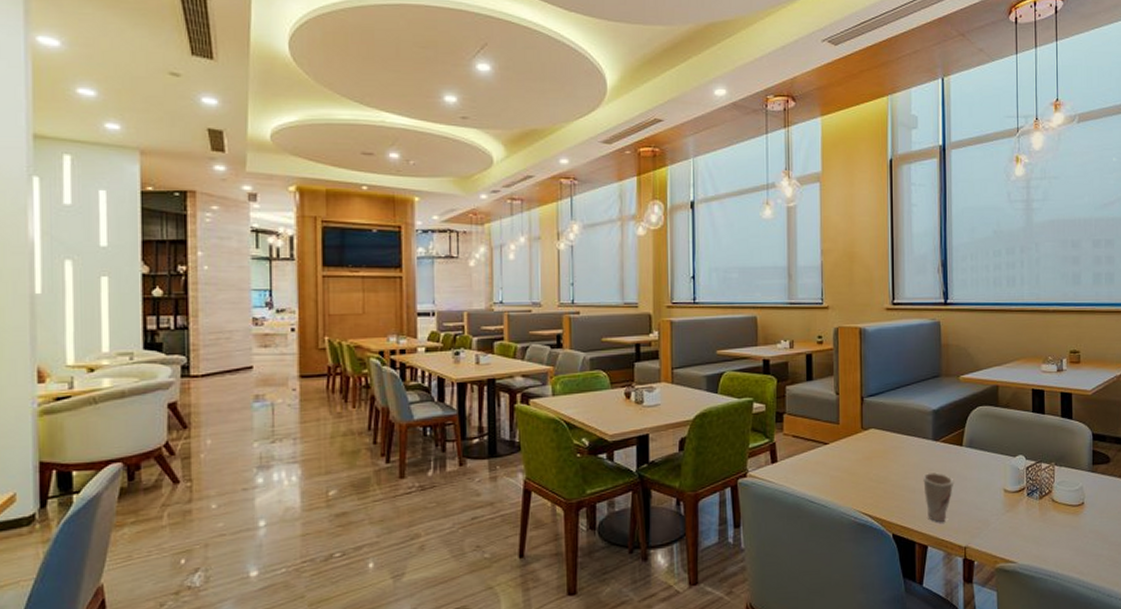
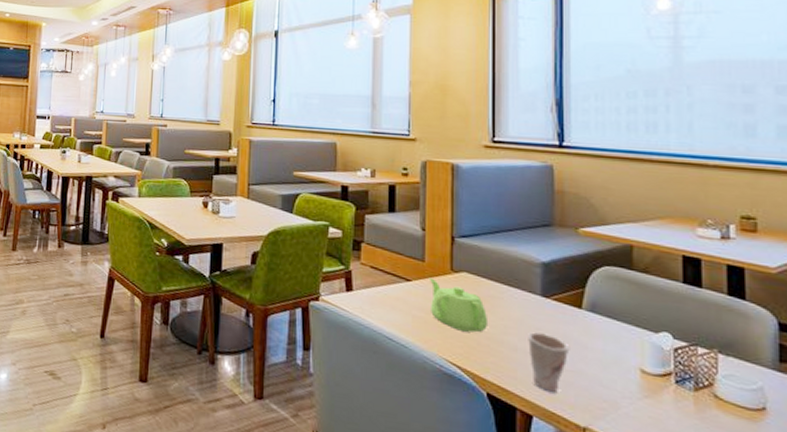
teapot: none [843,438,893,483] -> present [428,277,489,333]

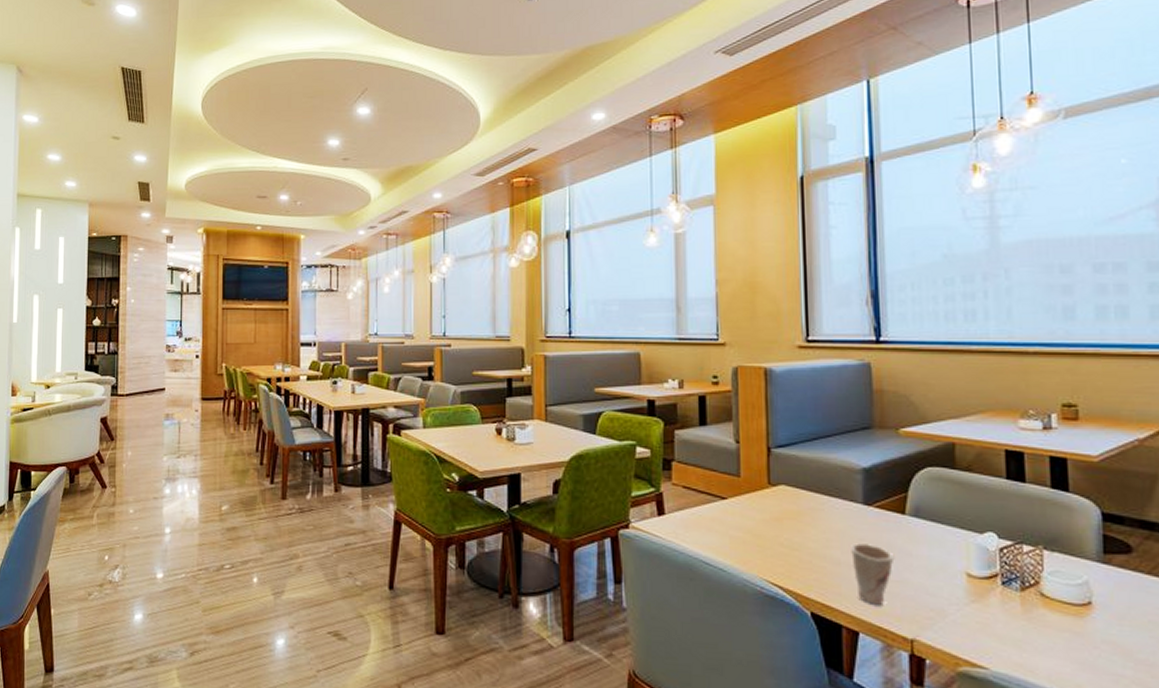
teapot: present [428,277,489,333] -> none [745,493,810,549]

